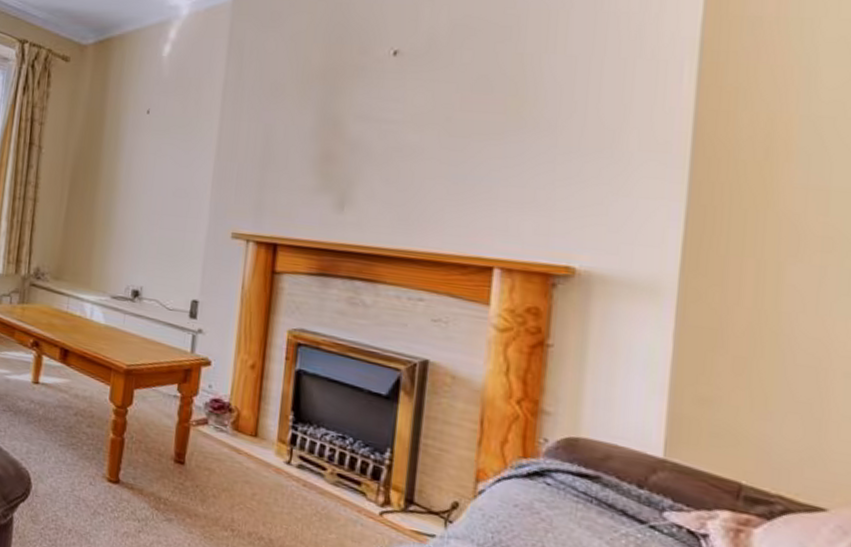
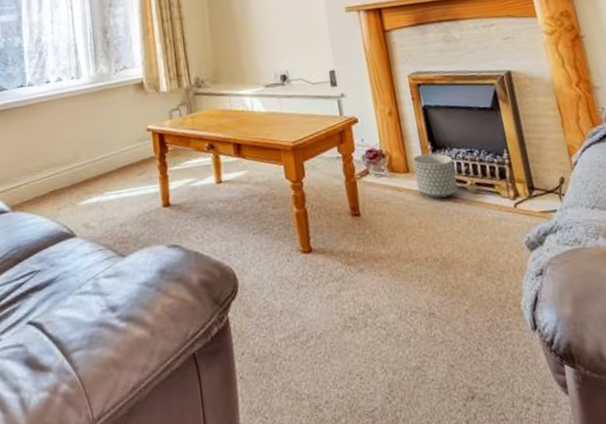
planter: none [262,422,317,478] -> present [412,153,458,198]

